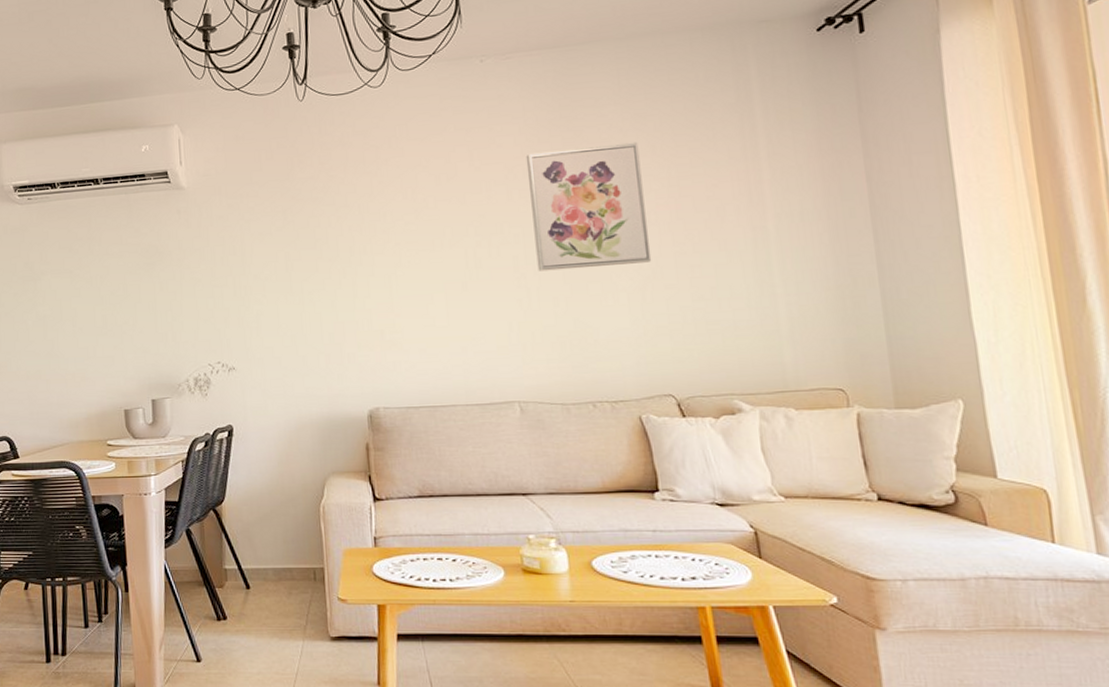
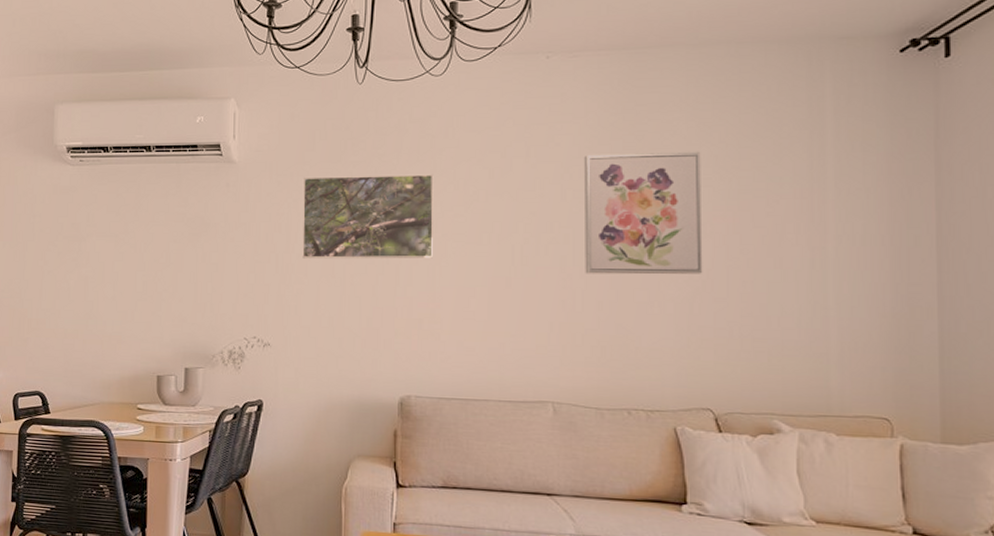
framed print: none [254,184,388,279] -> present [302,174,434,259]

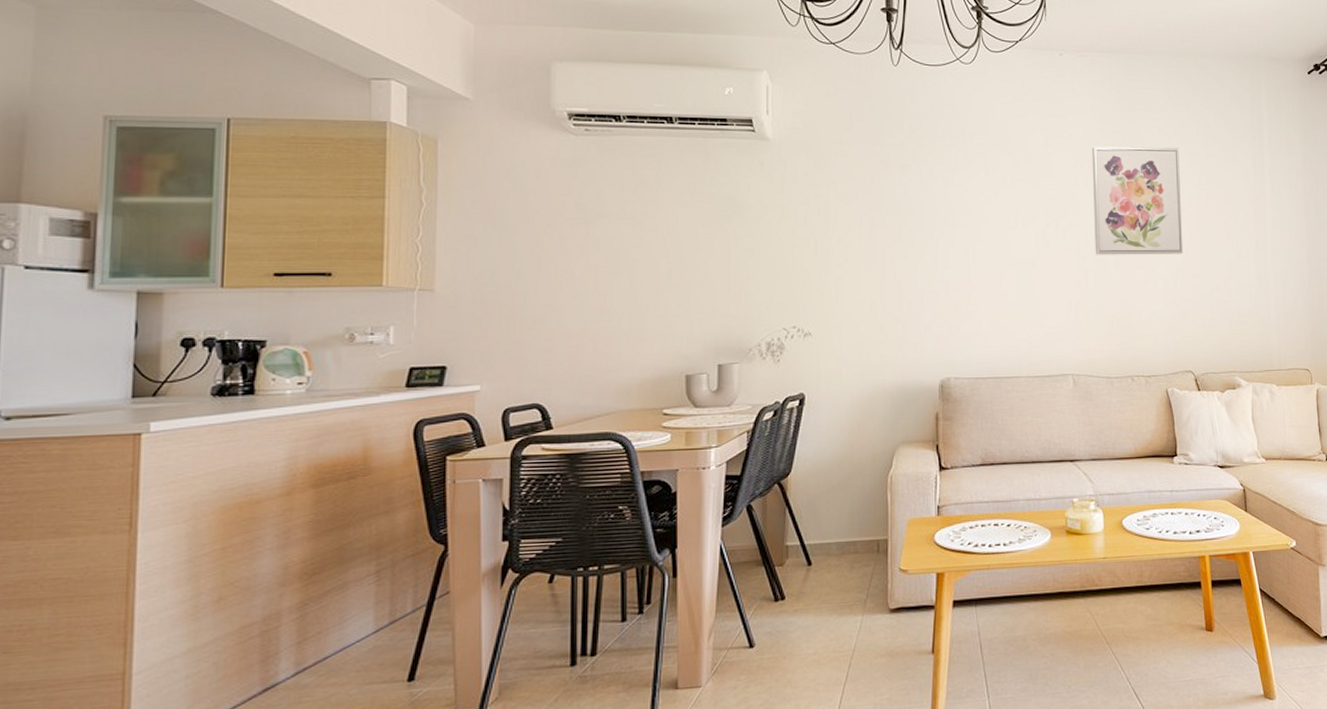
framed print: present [302,174,434,259] -> none [842,158,967,243]

